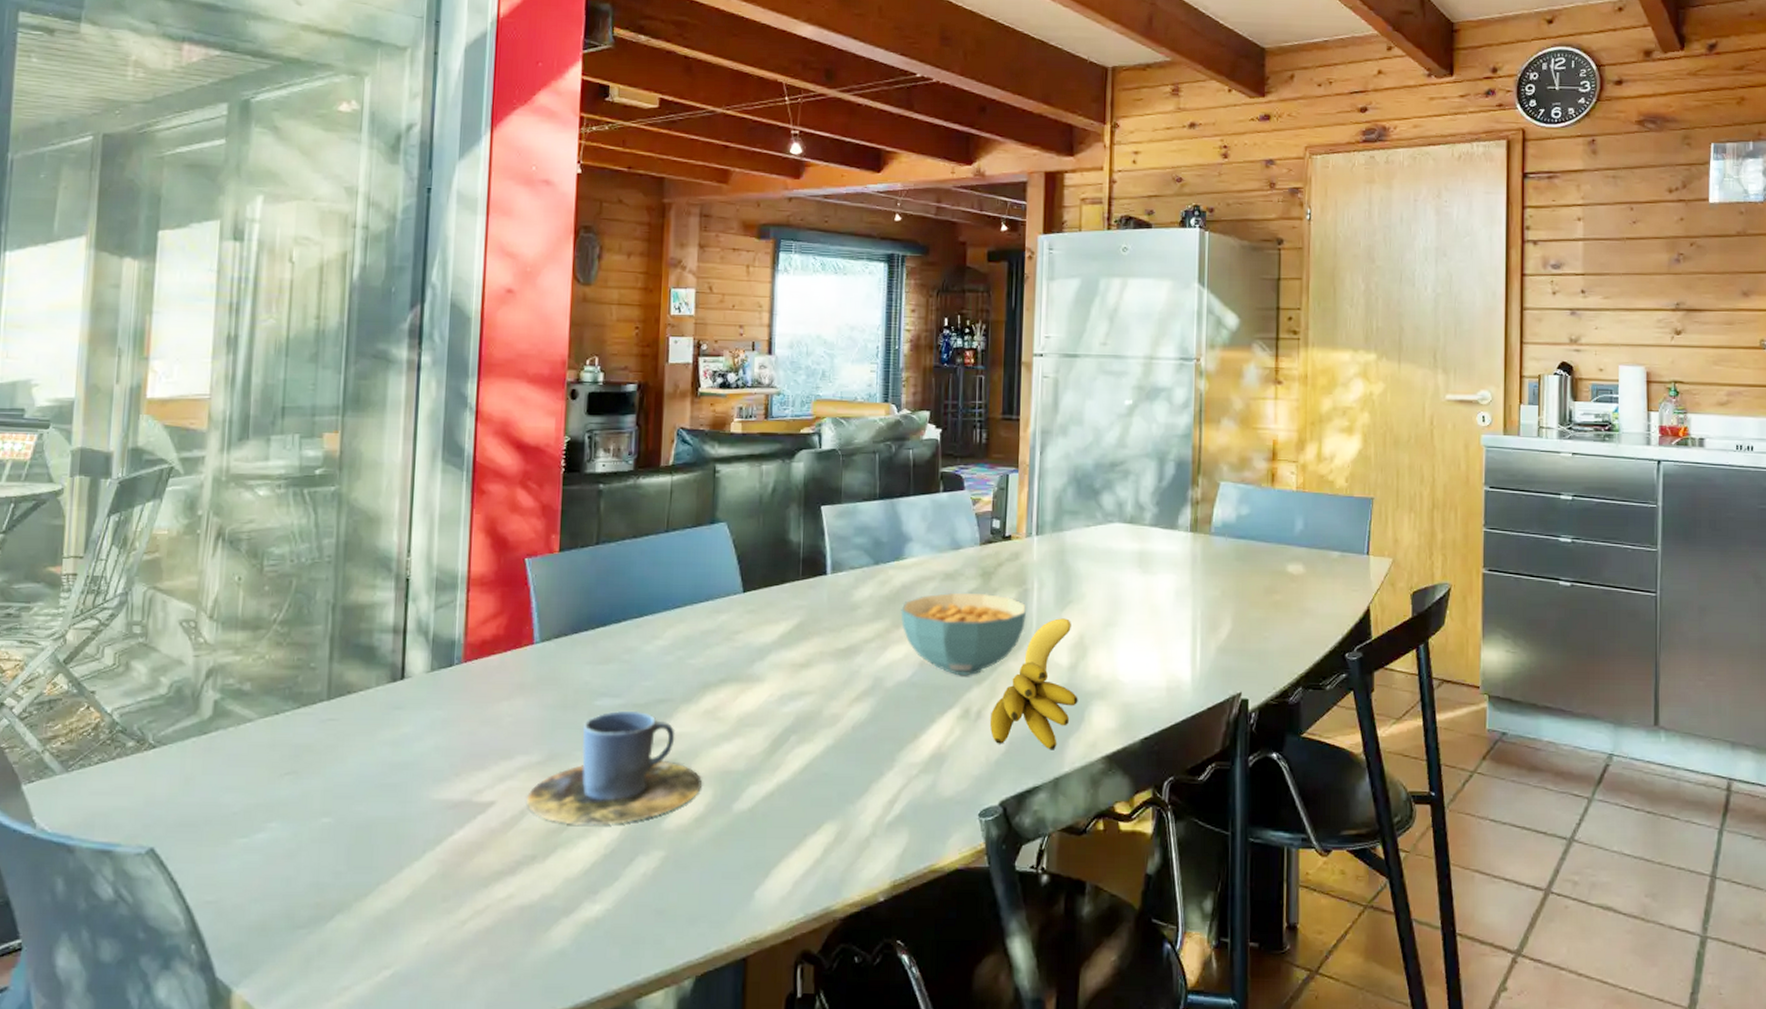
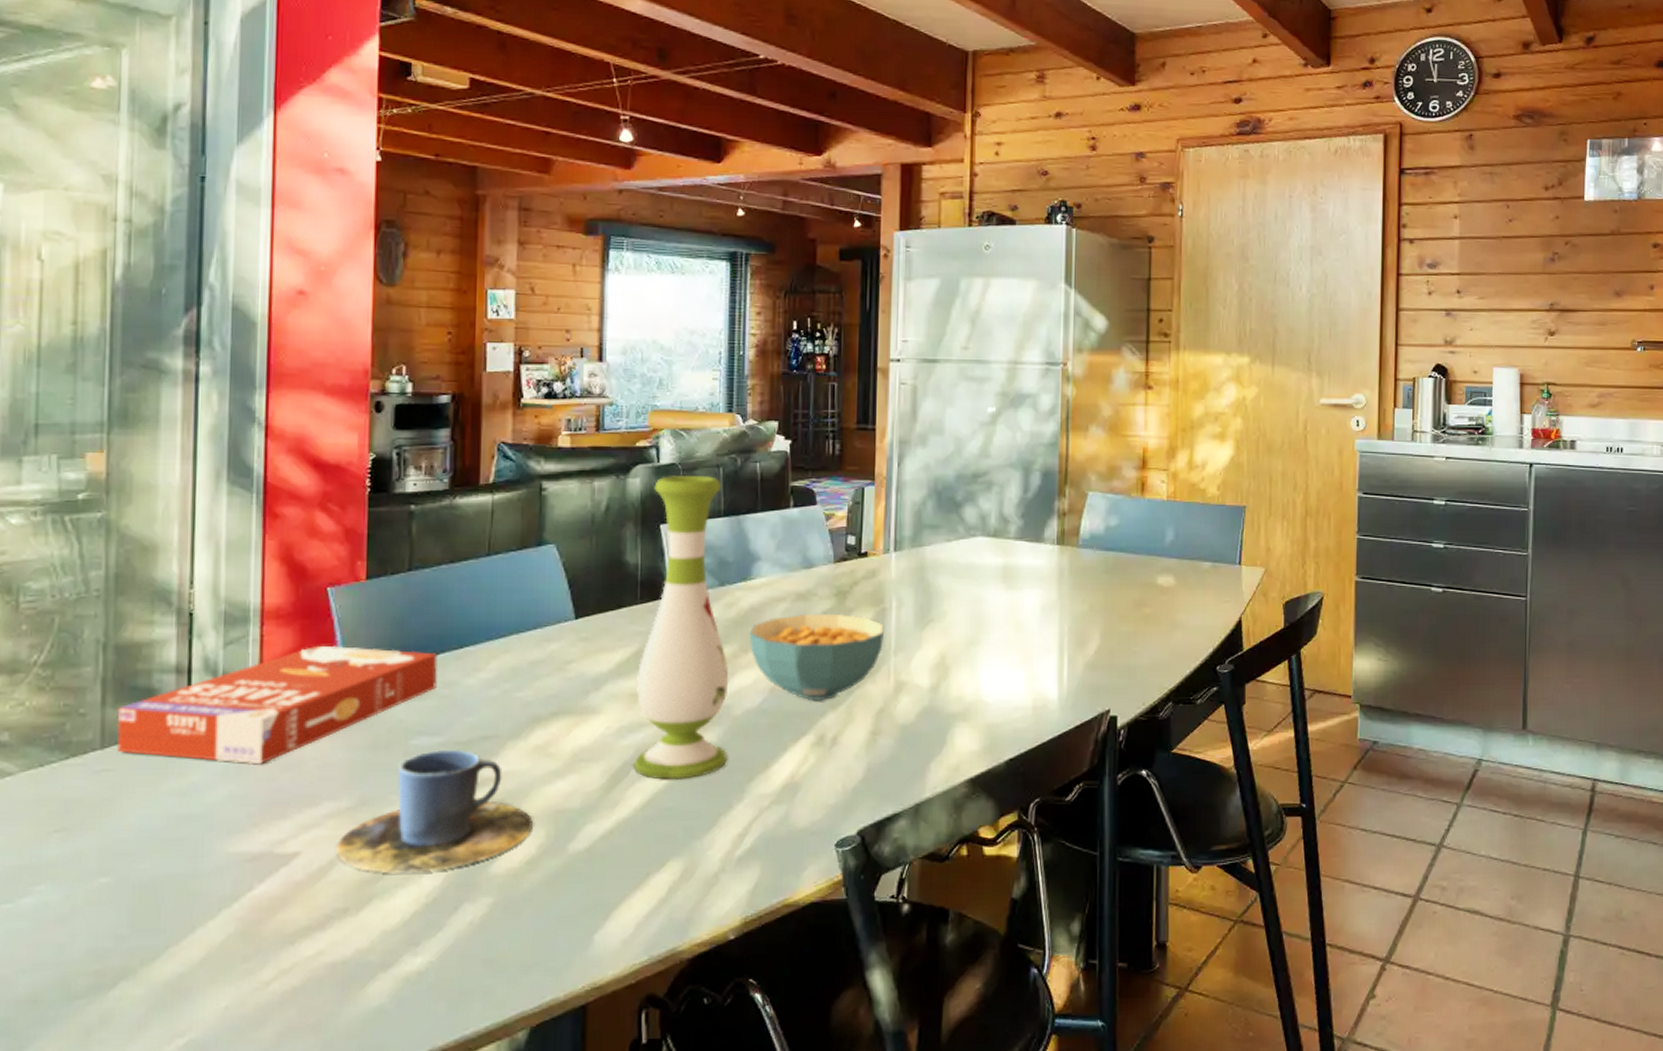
cereal box: none [341,610,620,719] -> present [116,645,438,765]
vase: none [792,460,882,747] -> present [632,476,729,780]
banana: present [990,618,1078,750] -> none [847,638,940,775]

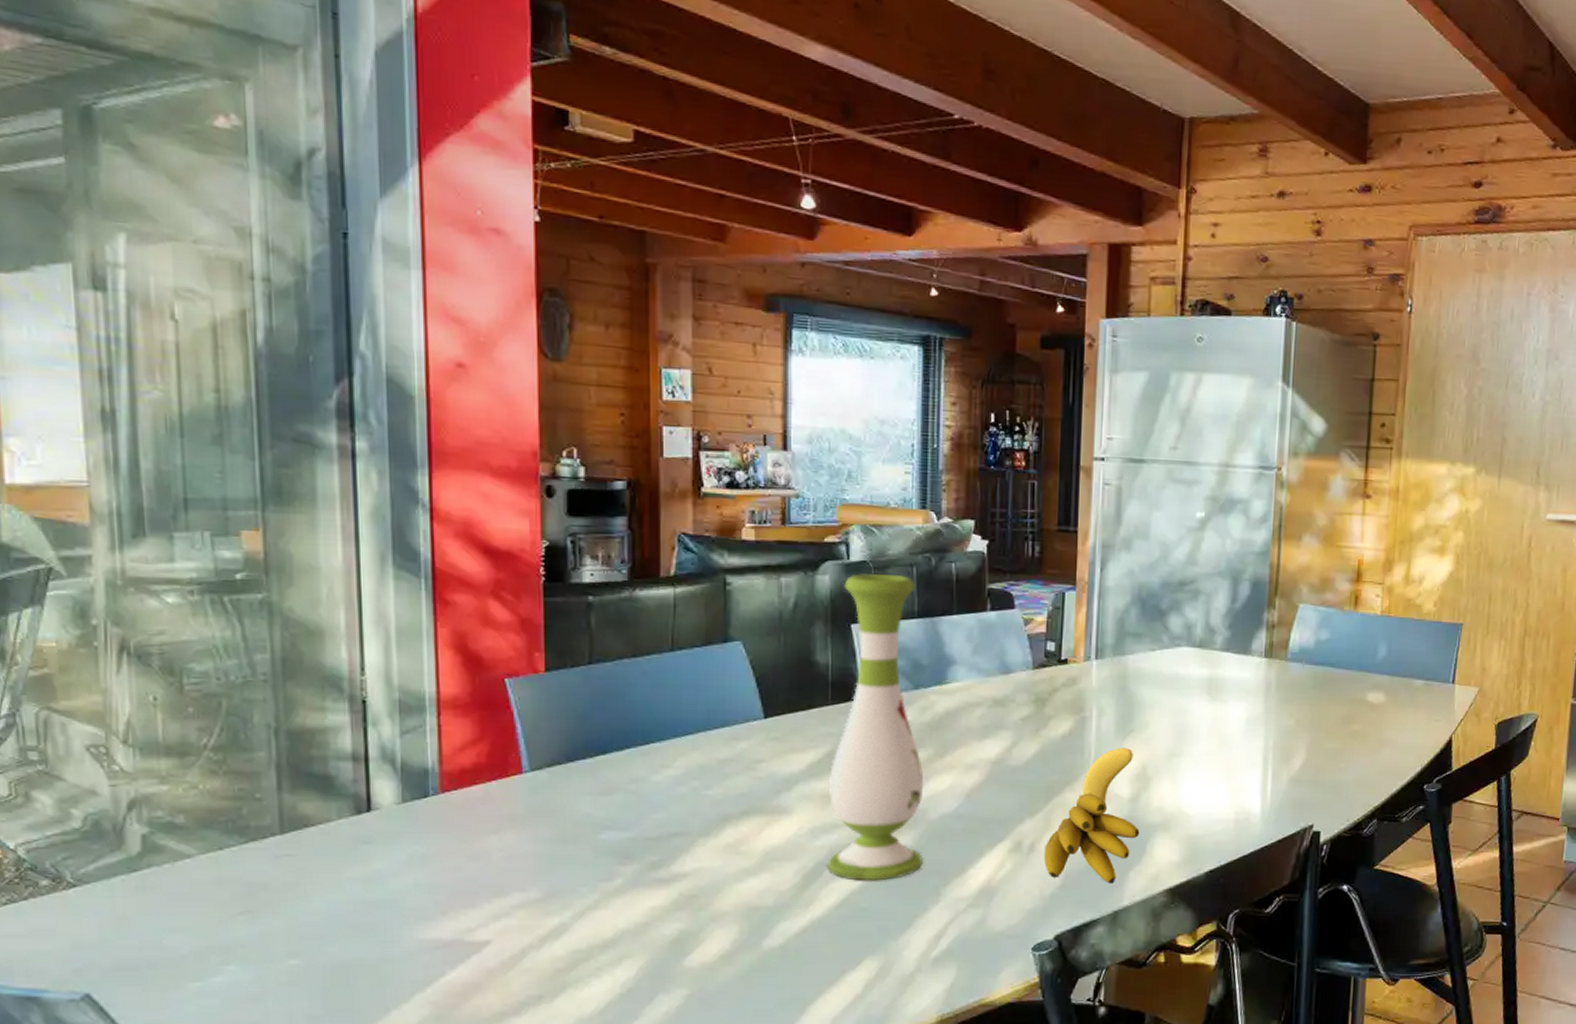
cereal box: present [116,645,438,765] -> none [294,736,623,854]
cup: present [335,749,533,874] -> none [526,844,726,964]
cereal bowl: present [749,613,885,701] -> none [944,719,1085,808]
banana: none [847,638,940,775] -> present [1044,748,1140,884]

